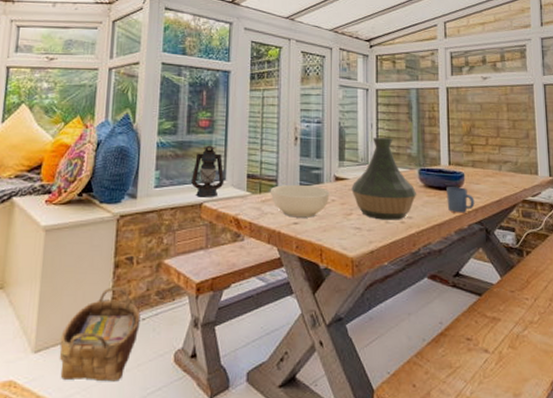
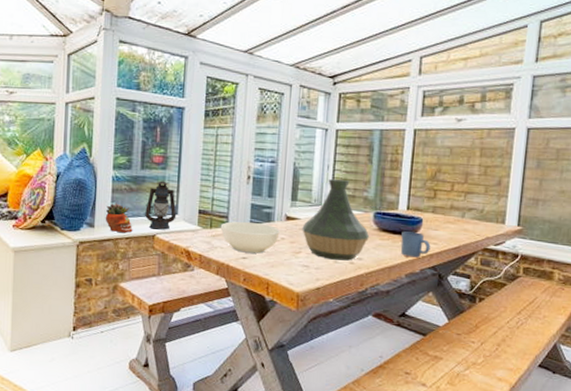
woven basket: present [59,286,141,382] -> none [31,303,99,380]
succulent planter: none [148,171,179,203] -> present [105,203,133,233]

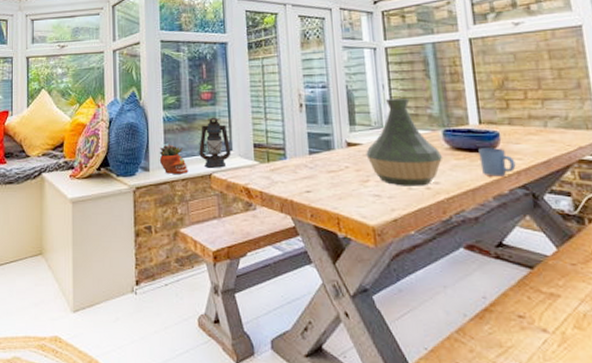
bowl: present [220,221,280,254] -> none [278,151,343,186]

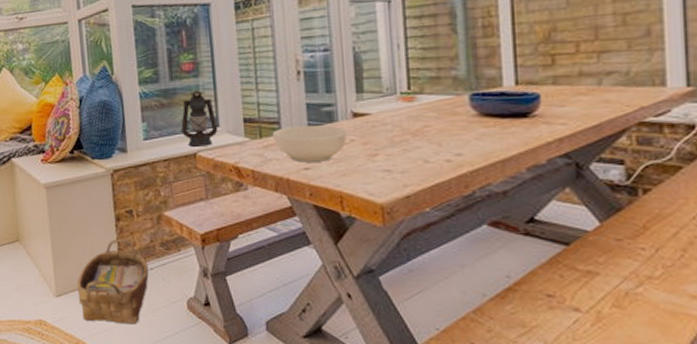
woven basket: none [94,254,163,342] -> present [77,238,149,325]
succulent planter: present [159,144,188,175] -> none [137,122,171,156]
bowl: none [278,151,343,186] -> present [272,125,348,163]
vase: present [366,98,443,186] -> none [375,59,469,160]
mug: present [478,148,516,178] -> none [512,112,558,147]

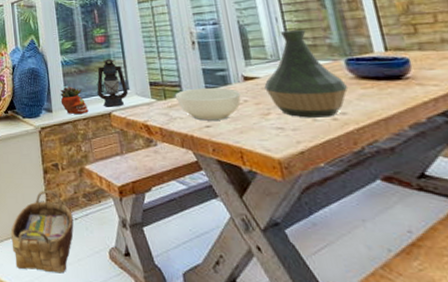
succulent planter: none [137,122,171,156] -> present [60,86,89,115]
vase: none [375,59,469,160] -> present [264,30,349,118]

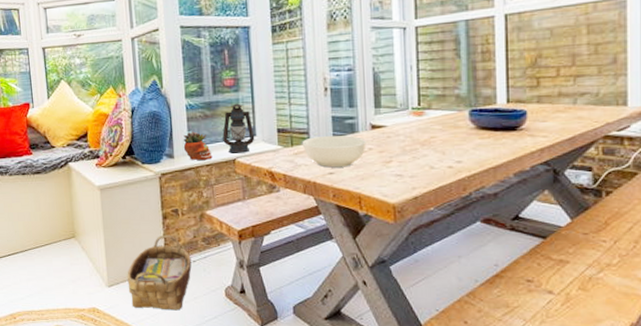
vase: present [264,30,349,118] -> none [390,79,468,166]

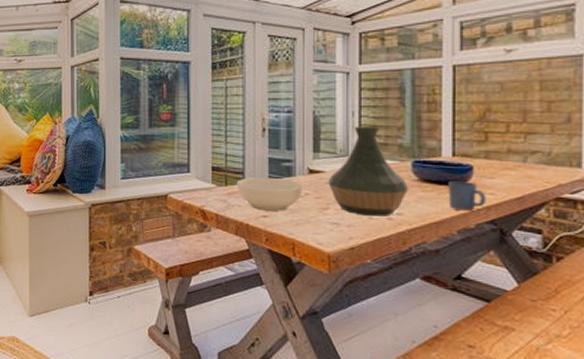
woven basket: present [127,234,192,311] -> none [49,267,116,347]
succulent planter: present [183,131,213,161] -> none [115,163,144,194]
lantern: present [222,103,255,154] -> none [156,138,189,189]
vase: none [390,79,468,166] -> present [328,127,410,216]
mug: none [504,126,540,156] -> present [448,181,486,212]

